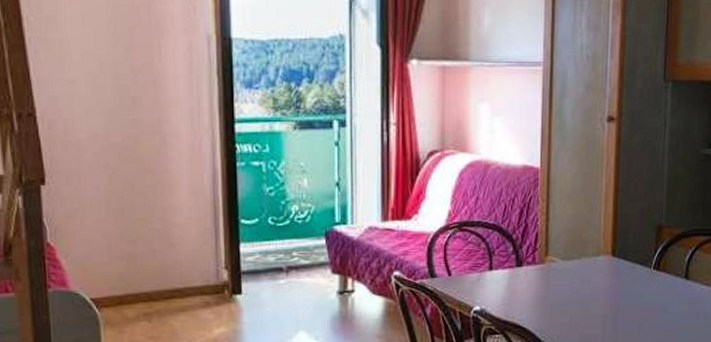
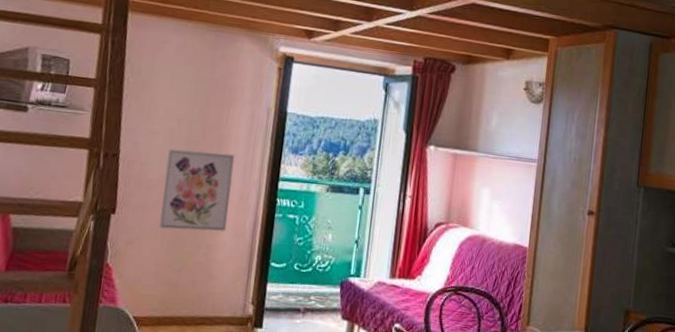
wall art: none [95,98,181,195] -> present [159,148,235,232]

